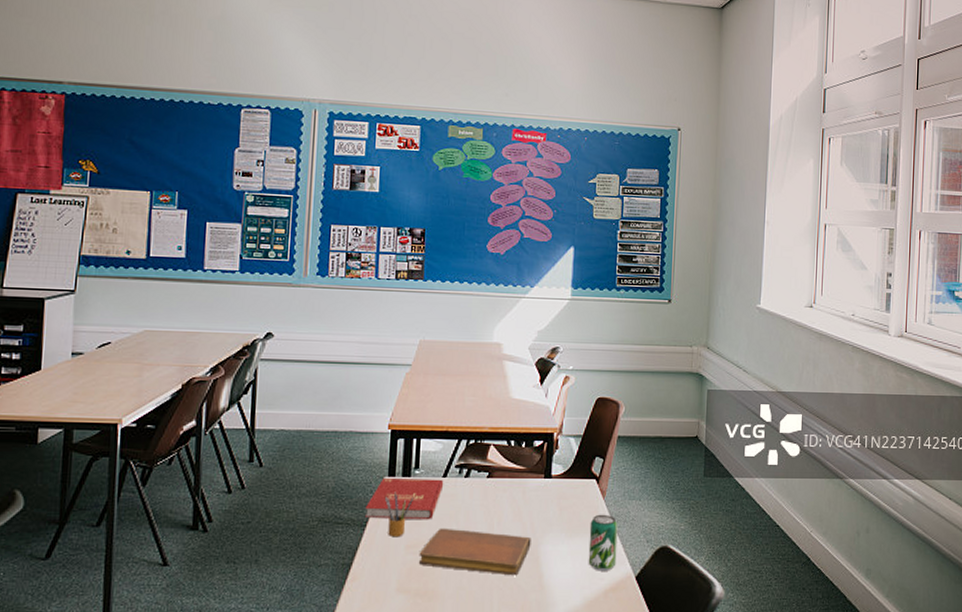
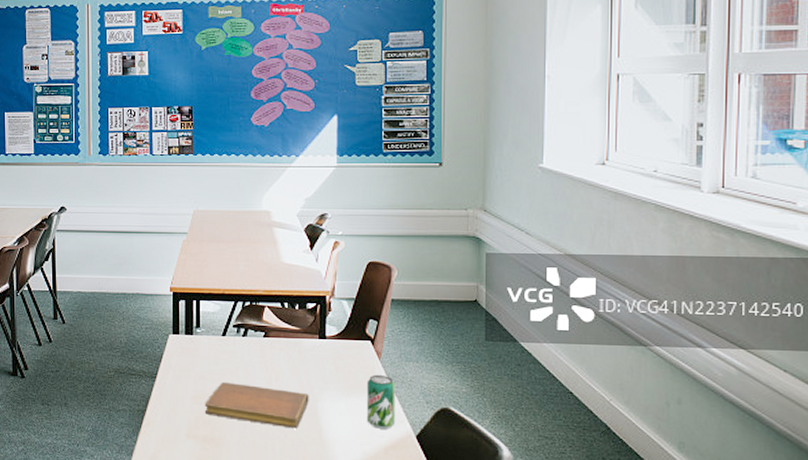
book: present [364,477,444,519] -> none [154,334,224,373]
pencil box: present [384,491,415,538] -> none [170,348,198,389]

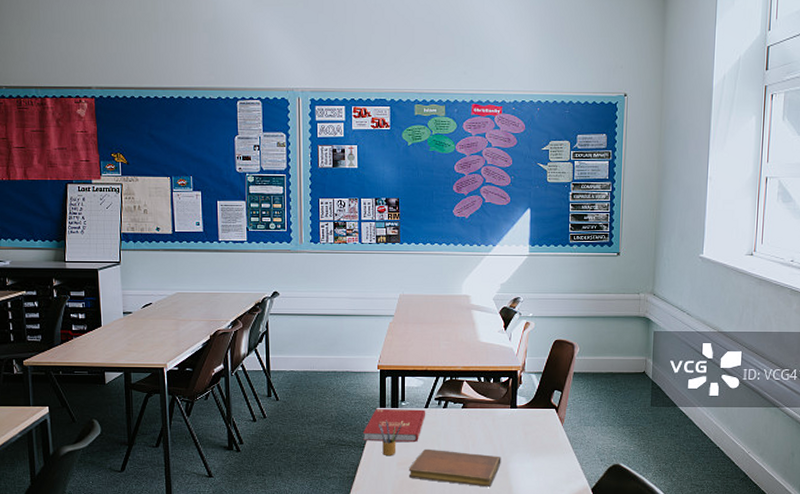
book: none [154,334,224,373] -> present [362,408,426,442]
pencil box: none [170,348,198,389] -> present [378,420,402,456]
beverage can: present [366,374,396,429] -> none [550,438,575,484]

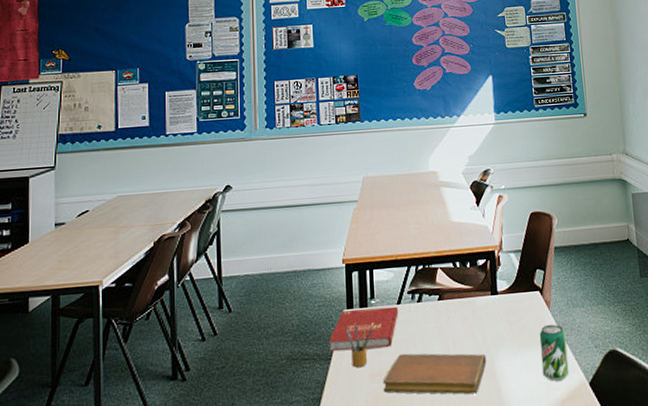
beverage can: none [550,438,575,484] -> present [539,324,569,381]

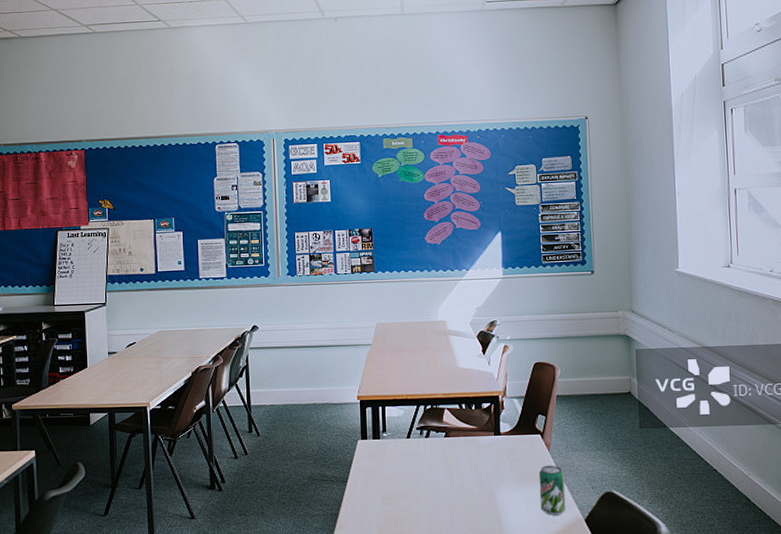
book: present [328,306,399,351] -> none [344,440,409,476]
pencil box: present [345,323,373,368] -> none [360,452,385,491]
notebook: present [382,353,487,395] -> none [393,481,488,521]

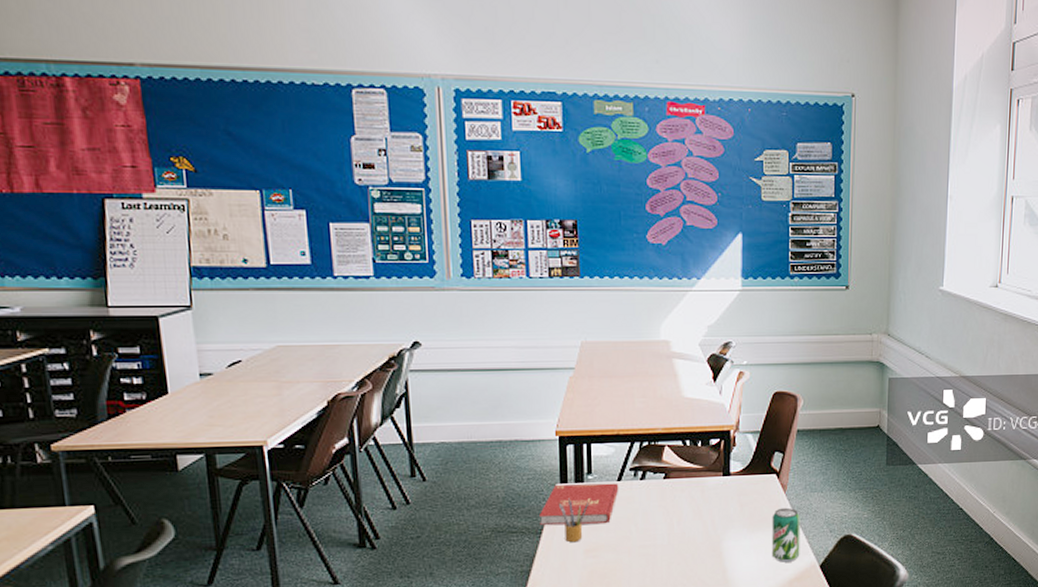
book: none [344,440,409,476] -> present [538,483,619,526]
pencil box: none [360,452,385,491] -> present [558,498,590,543]

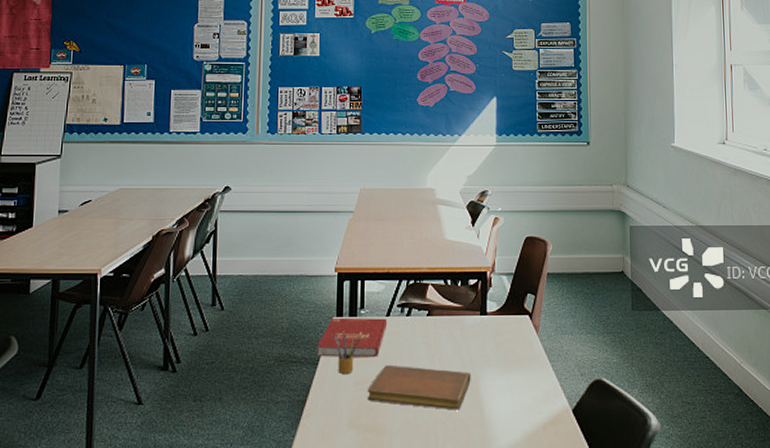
notebook: none [599,530,713,573] -> present [367,364,471,411]
beverage can: present [771,507,800,563] -> none [525,349,553,405]

